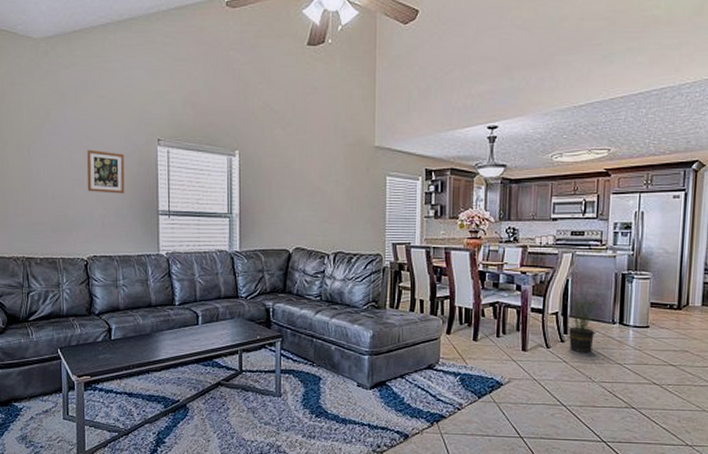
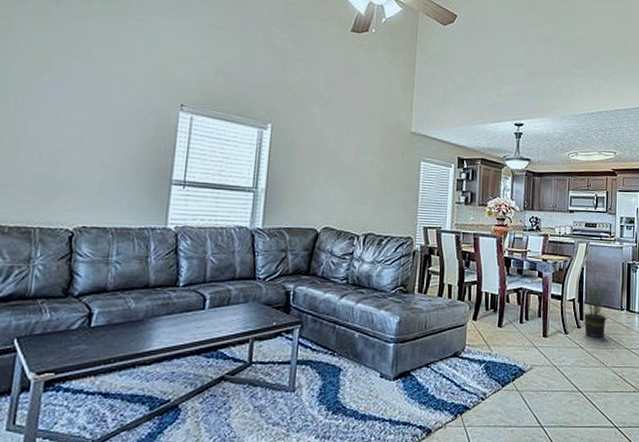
picture frame: present [86,149,125,194] -> none [86,107,138,159]

